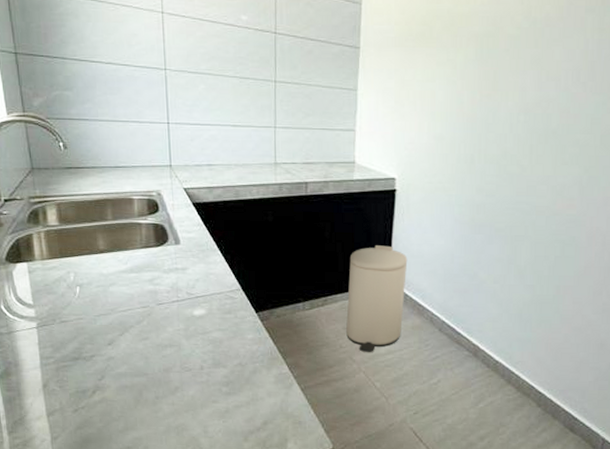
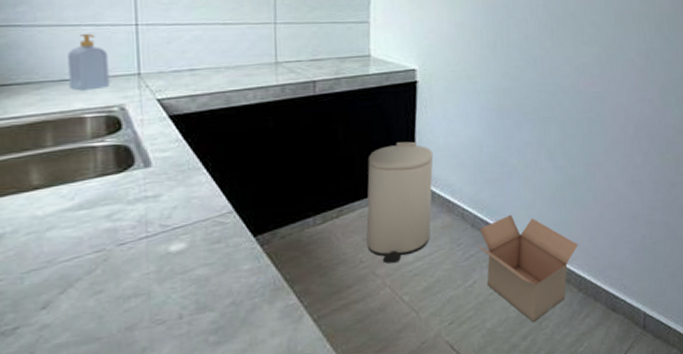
soap bottle: none [120,128,150,177] -> present [68,33,110,91]
cardboard box: none [443,325,542,427] -> present [477,214,579,323]

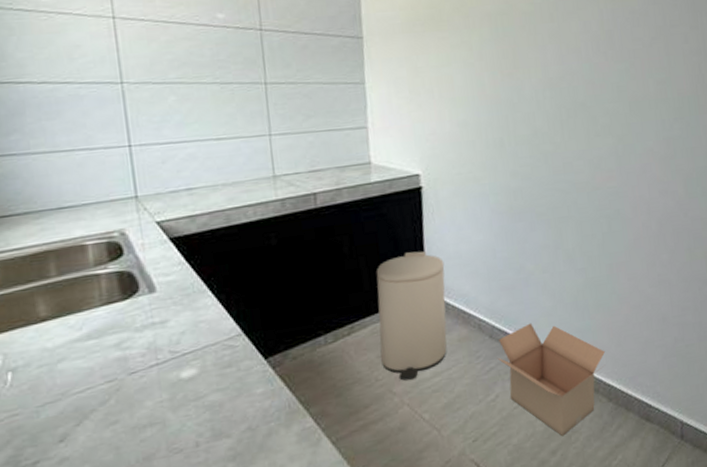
soap bottle: present [68,33,110,91] -> none [64,158,108,218]

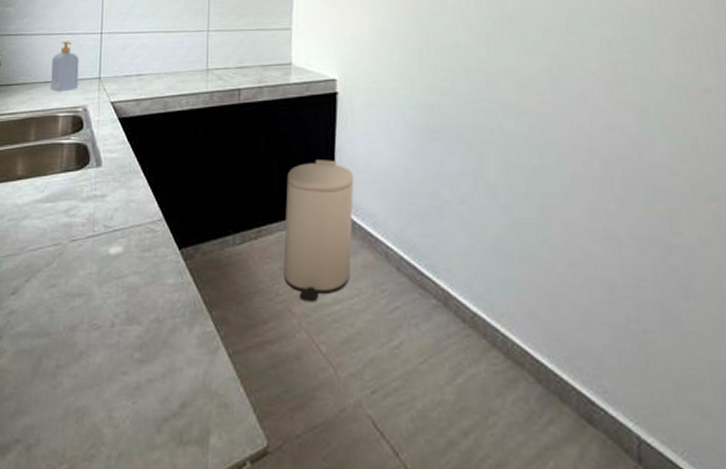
soap bottle: none [64,158,108,218] -> present [51,41,79,92]
cardboard box: present [497,322,606,437] -> none [403,261,534,415]

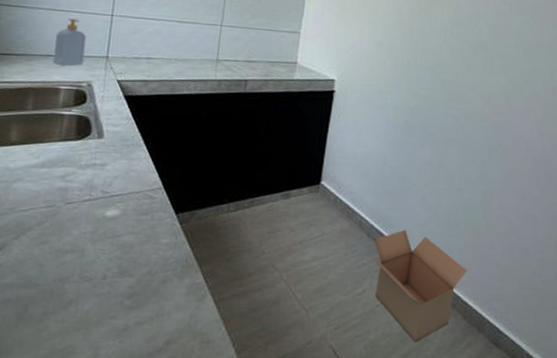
pedal bin: present [283,160,354,301] -> none [270,145,341,259]
cardboard box: none [403,261,534,415] -> present [370,229,468,343]

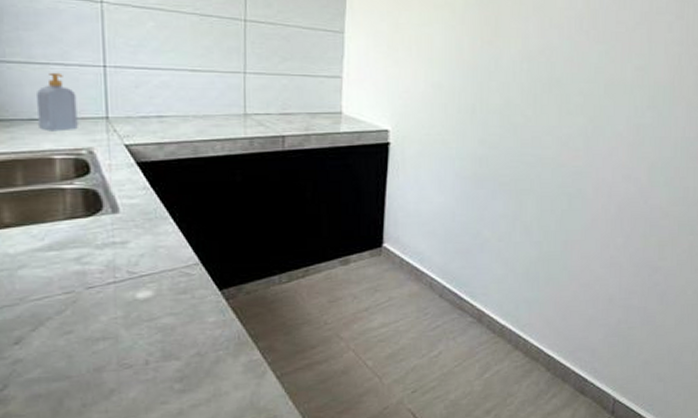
cardboard box: present [370,229,468,343] -> none [444,287,550,398]

